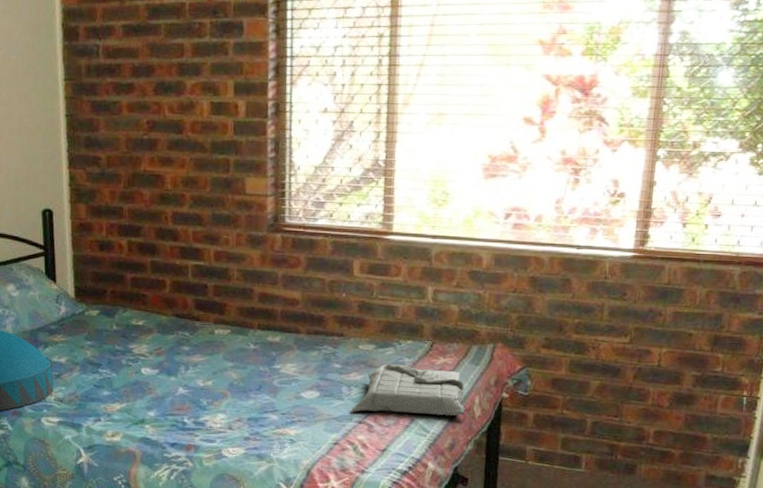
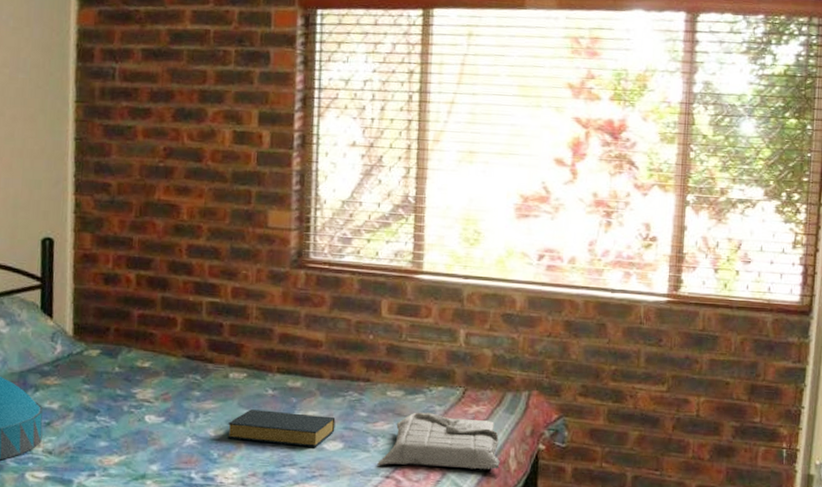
hardback book: none [214,362,312,396] -> present [227,409,336,447]

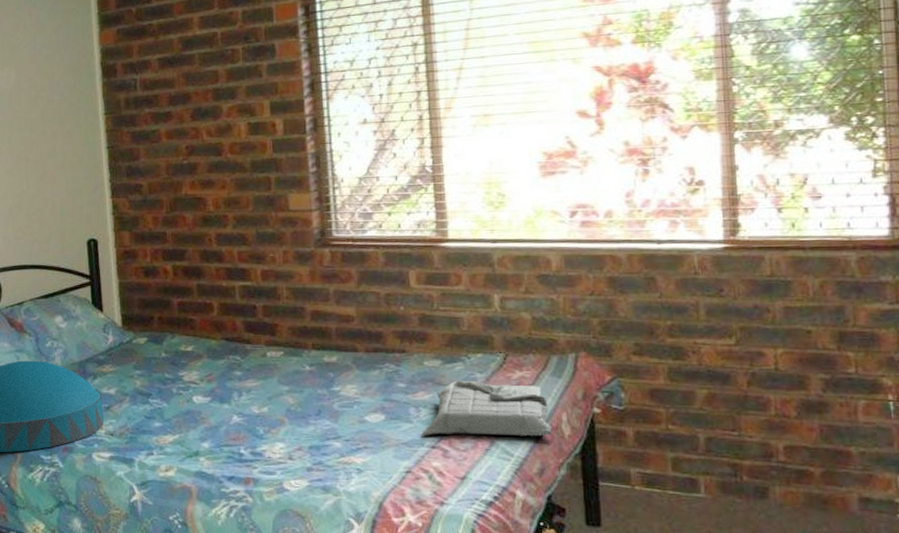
hardback book: present [227,409,336,447] -> none [269,386,375,420]

